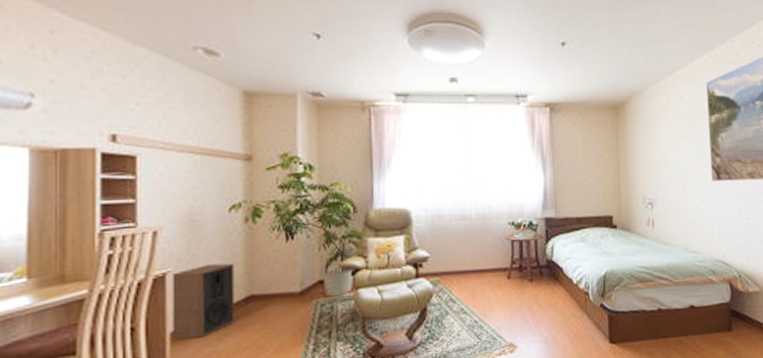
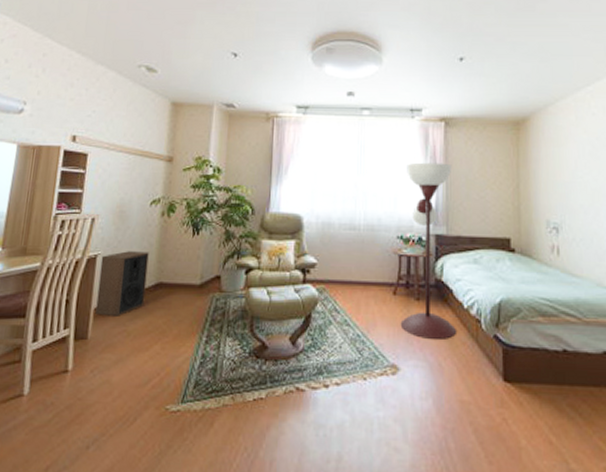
floor lamp: none [513,148,567,316] -> present [400,162,456,339]

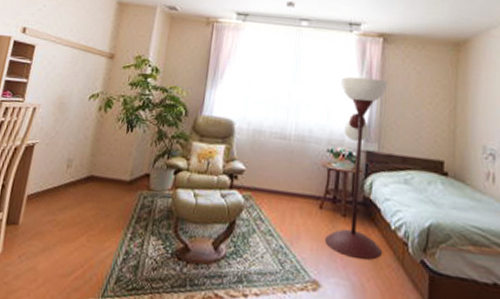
speaker: present [95,251,149,316] -> none [28,142,84,205]

